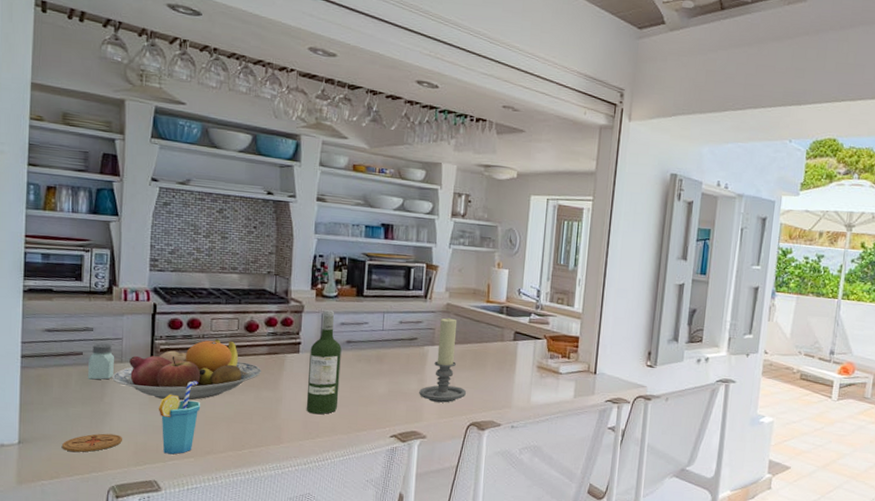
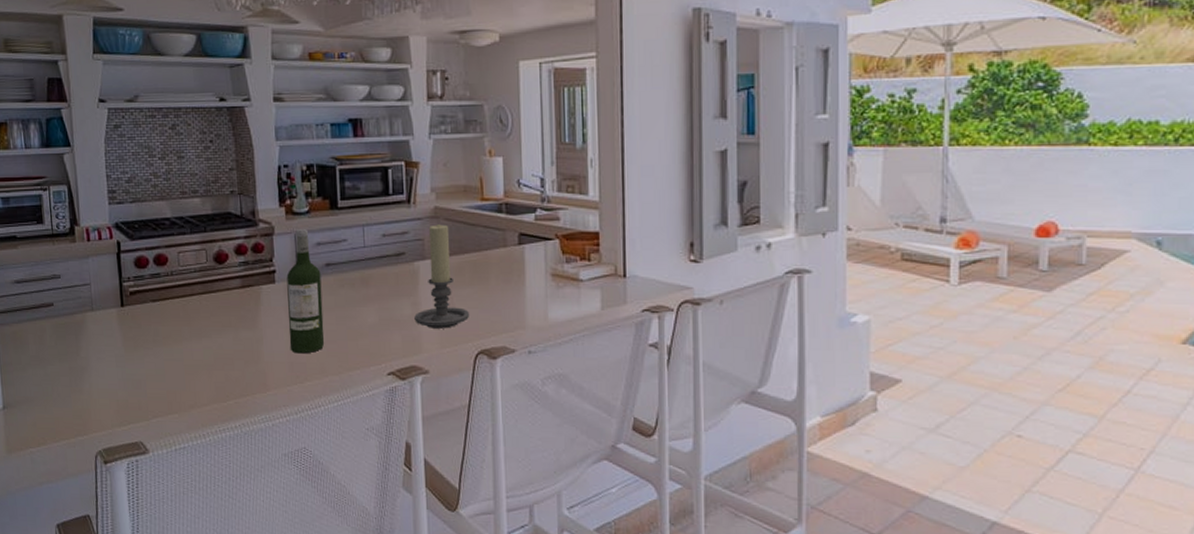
coaster: present [61,433,122,452] -> none [44,392,103,414]
saltshaker: present [87,343,115,380] -> none [60,291,86,333]
fruit bowl: present [112,338,261,401] -> none [85,274,237,349]
cup: present [159,381,201,455] -> none [136,325,178,411]

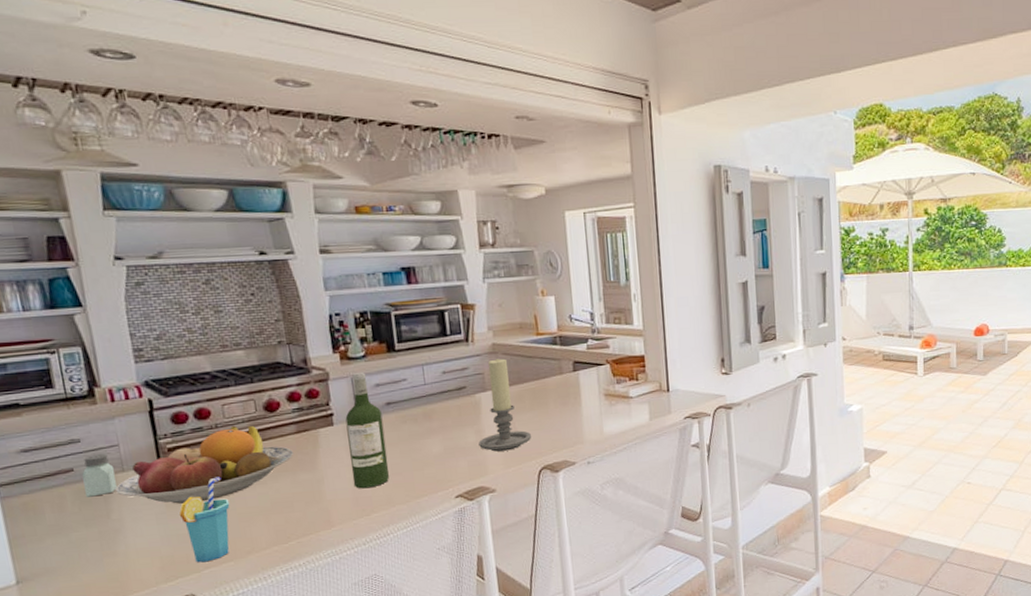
saltshaker: none [60,291,86,333] -> present [82,453,117,497]
fruit bowl: none [85,274,237,349] -> present [115,425,293,504]
cup: none [136,325,178,411] -> present [180,477,230,563]

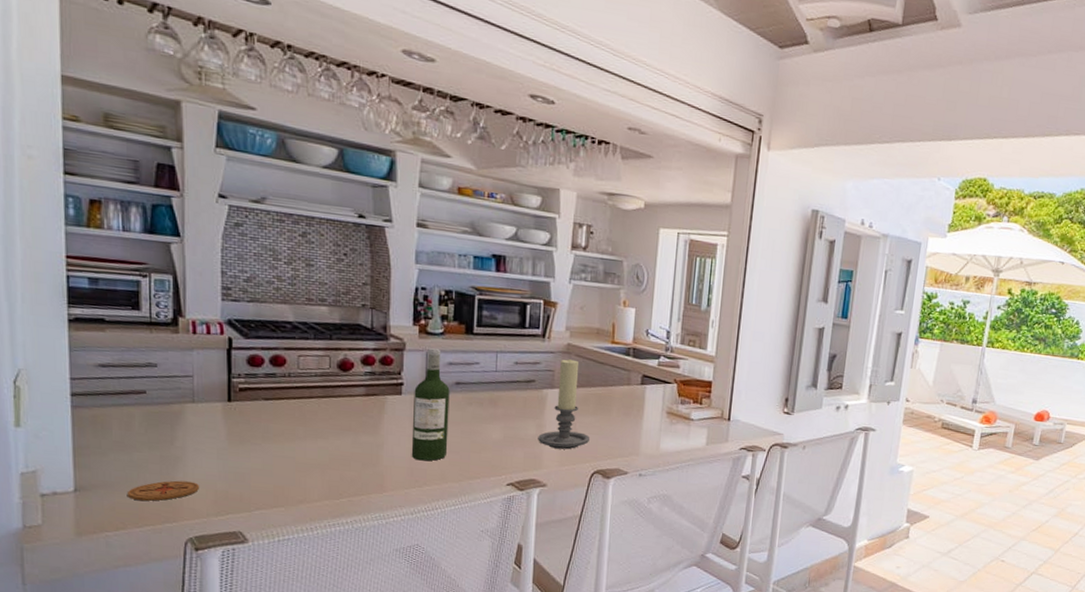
coaster: none [70,552,144,581] -> present [126,480,199,501]
saltshaker: present [82,453,117,497] -> none [153,381,186,422]
fruit bowl: present [115,425,293,504] -> none [183,377,358,446]
cup: present [180,477,230,563] -> none [241,423,290,504]

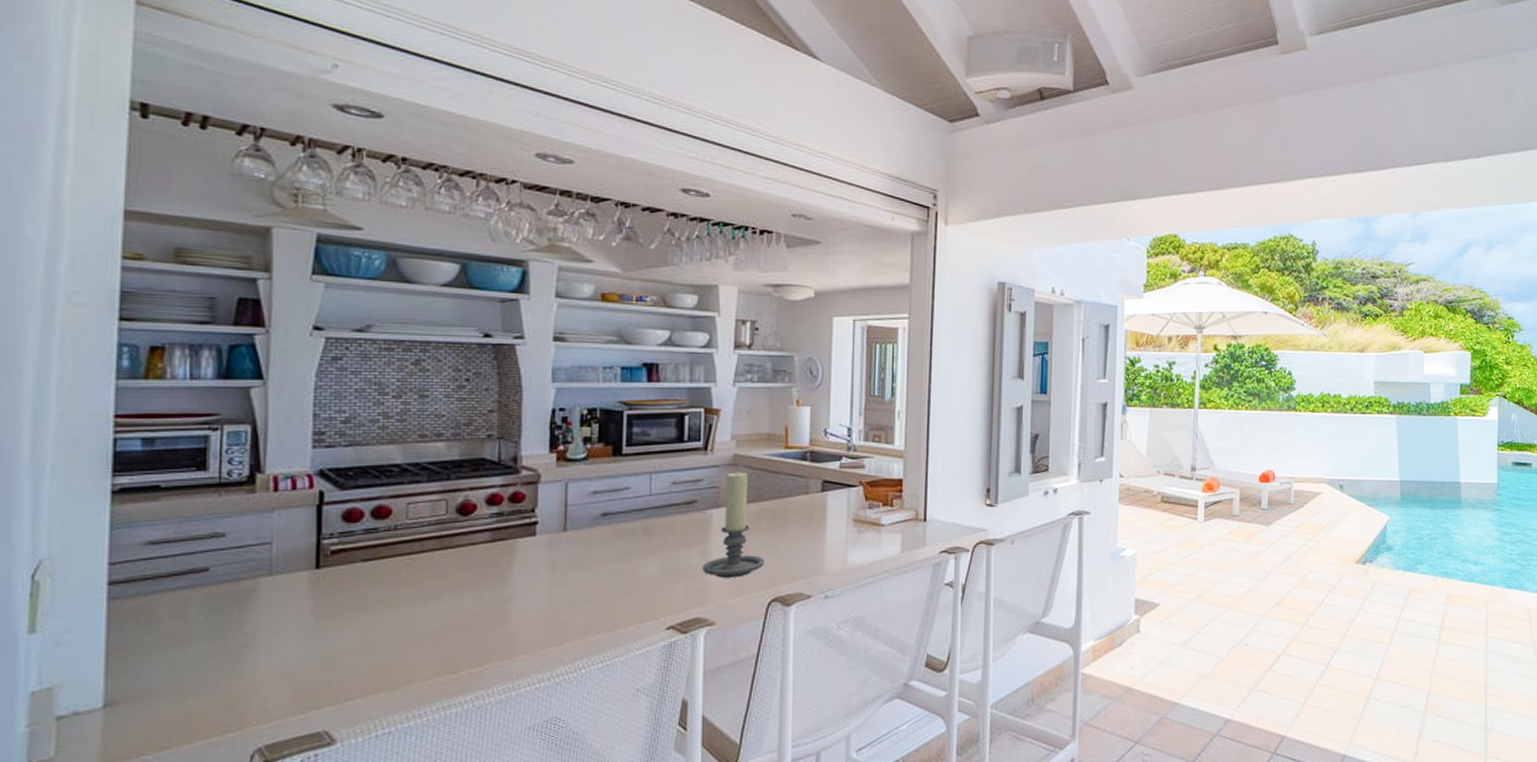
coaster: present [126,480,199,501] -> none [175,675,273,708]
wine bottle: present [411,348,450,461] -> none [548,477,595,613]

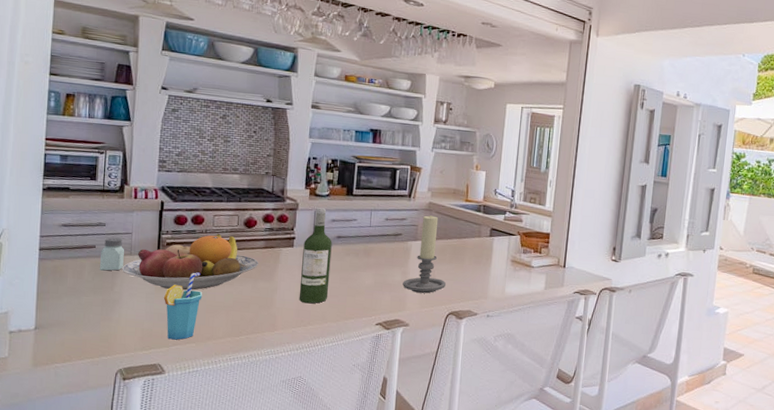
saltshaker: none [216,551,261,604] -> present [99,237,125,271]
fruit bowl: none [256,528,482,618] -> present [122,233,258,291]
cup: none [330,588,394,692] -> present [164,272,203,340]
wine bottle: none [548,477,595,613] -> present [299,208,332,304]

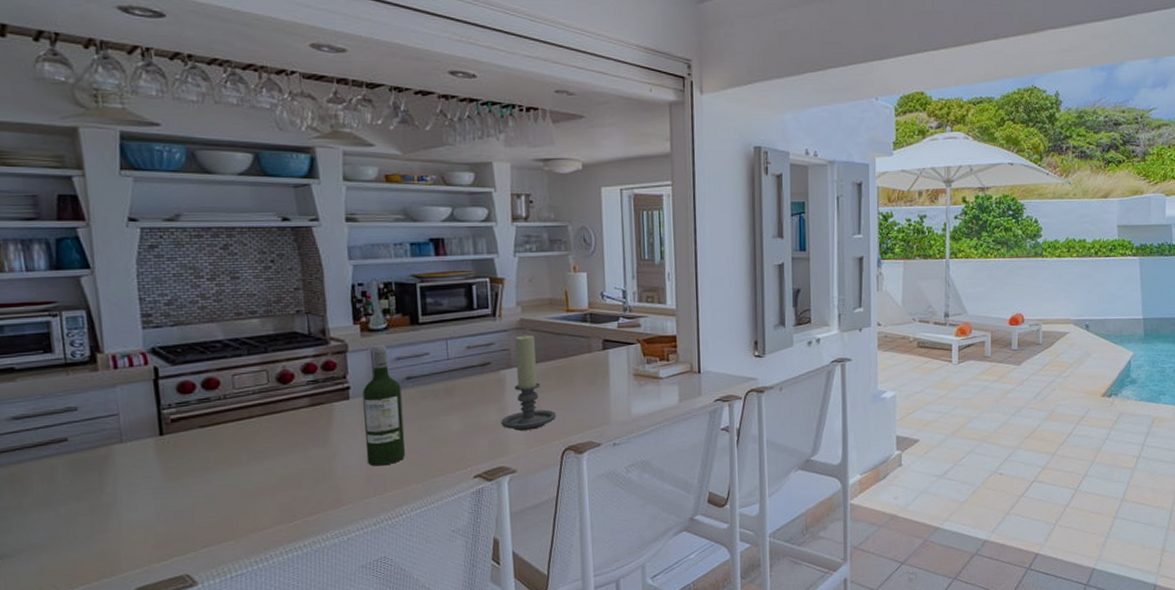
saltshaker: present [99,237,125,271] -> none [76,422,113,469]
fruit bowl: present [122,233,258,291] -> none [111,396,305,478]
cup: present [164,272,203,340] -> none [179,450,234,541]

